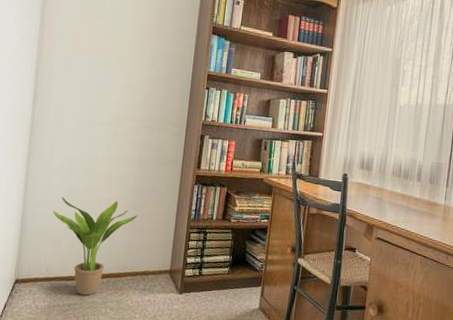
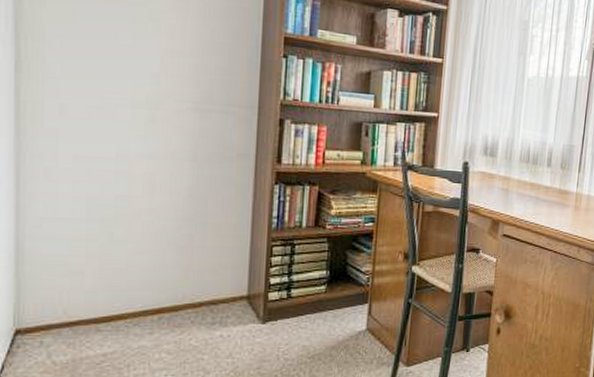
potted plant: present [53,196,137,296] -> none [66,210,196,340]

